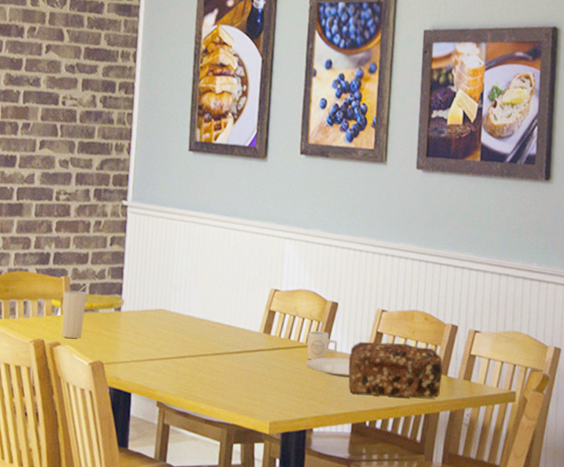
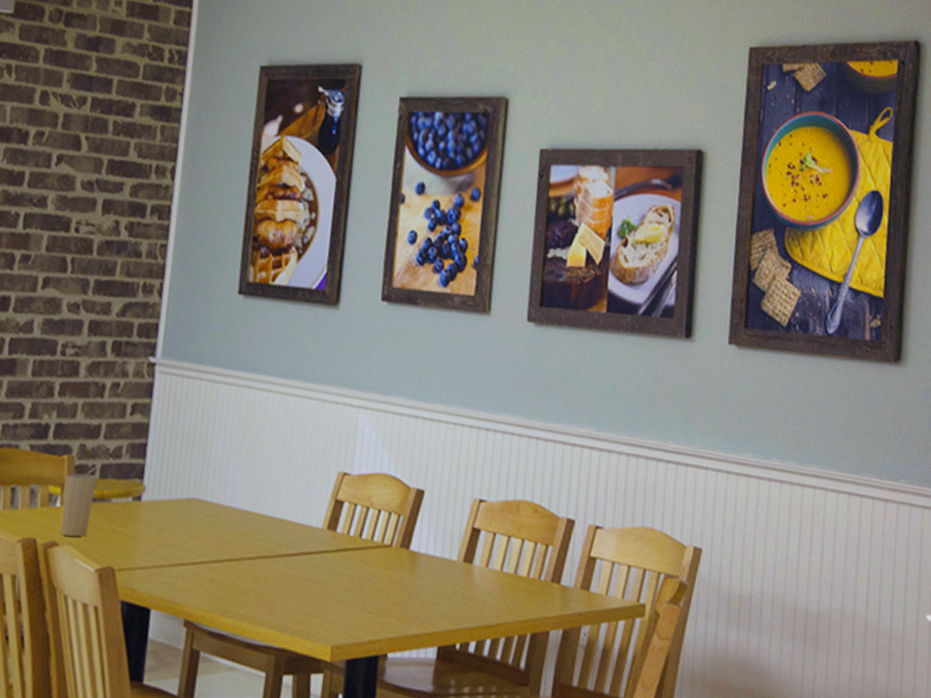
plate: present [305,357,350,377] -> none [380,560,437,587]
mug: present [307,331,338,360] -> none [382,526,423,565]
bread loaf: present [348,341,443,398] -> none [435,540,555,613]

